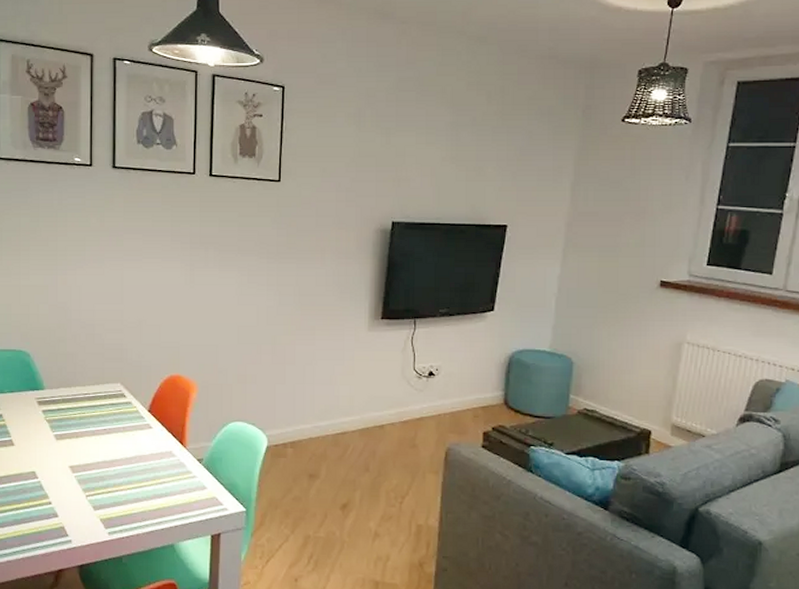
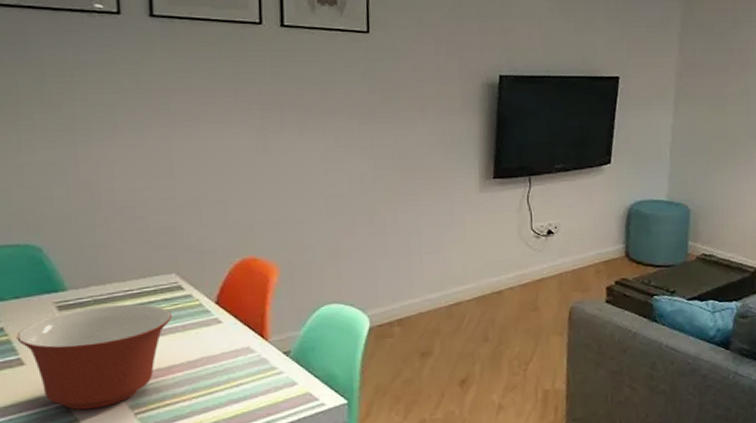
mixing bowl: none [10,404,116,488] -> present [16,304,172,410]

